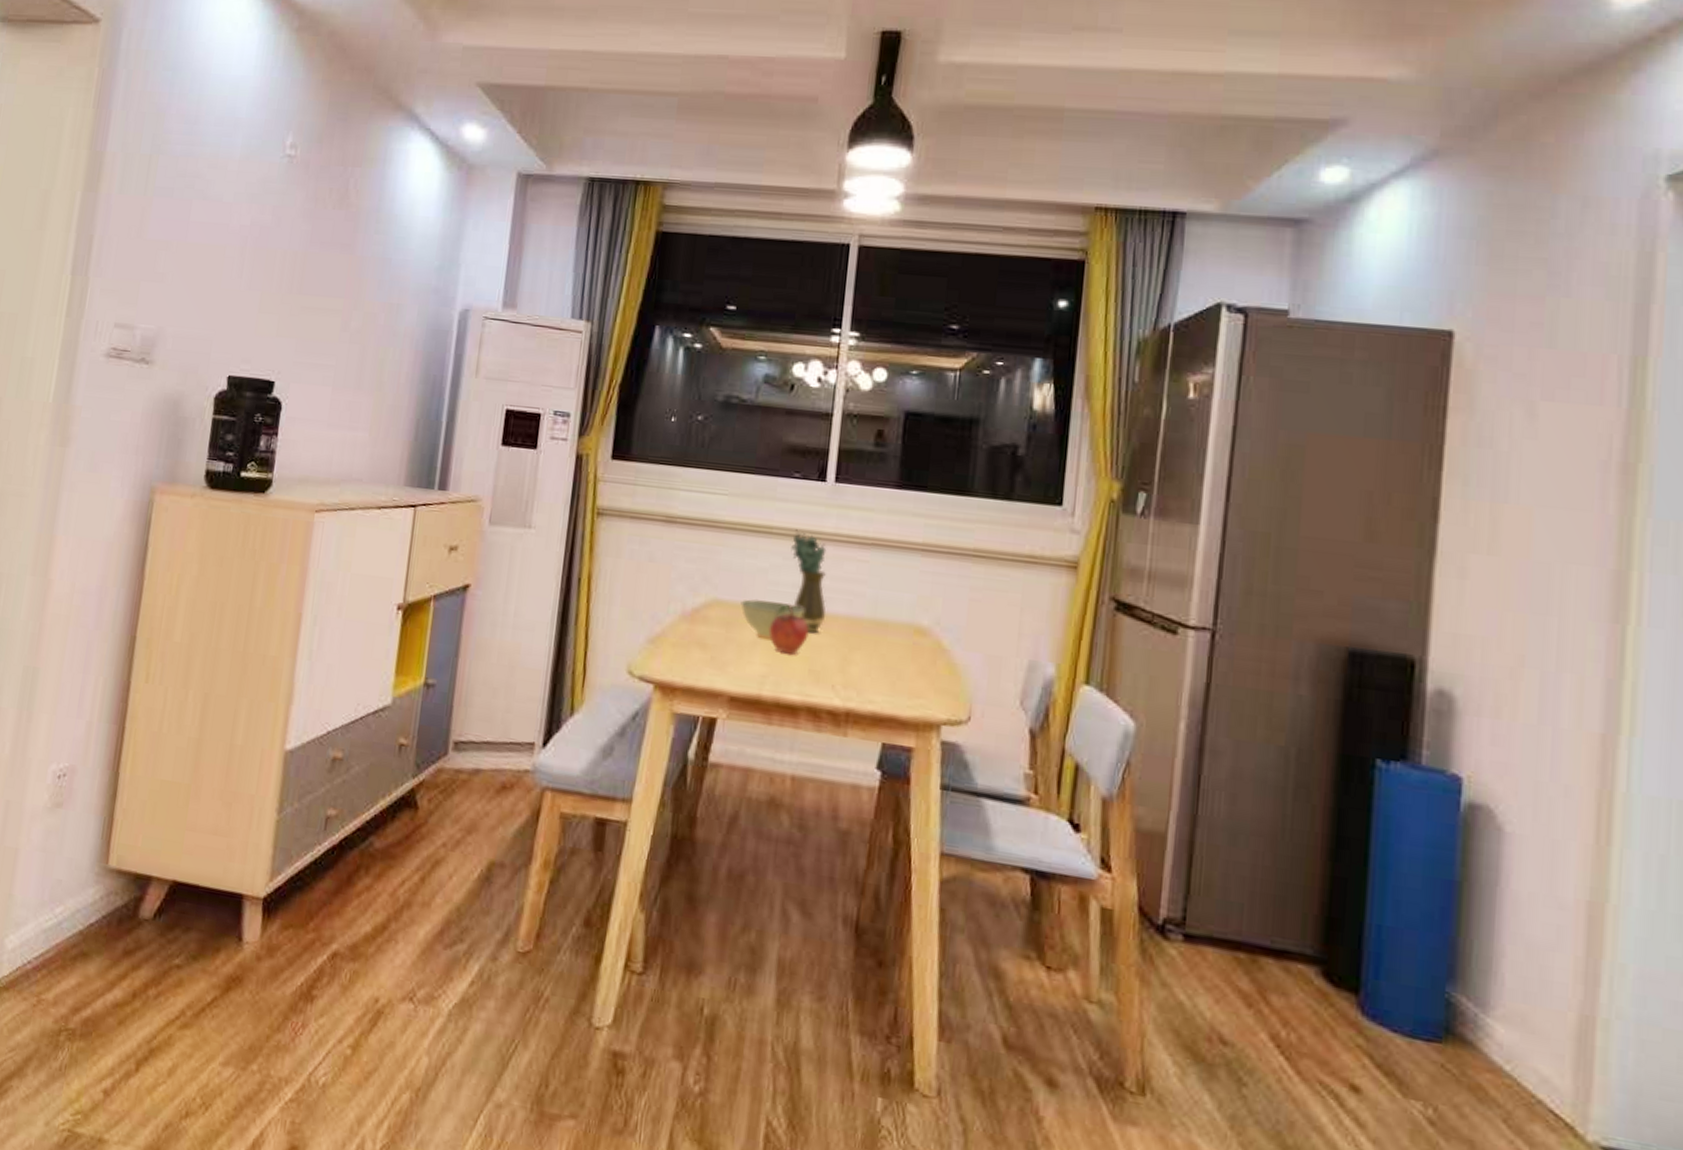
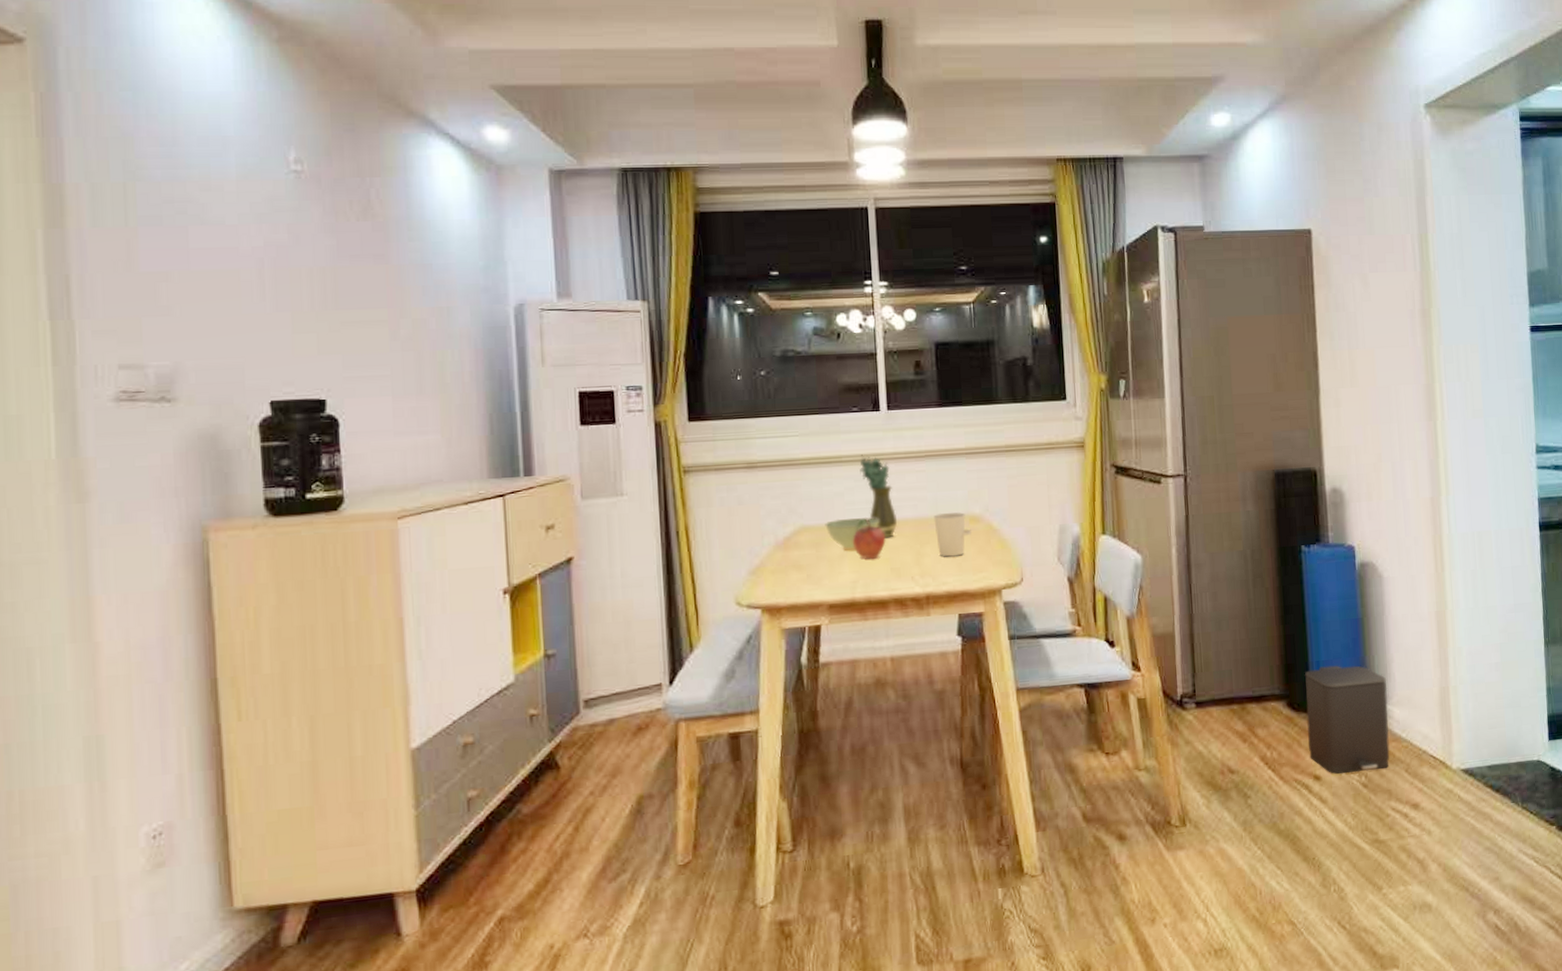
cup: none [869,616,914,673] -> present [933,512,971,557]
pedal bin: none [1347,934,1489,1107] -> present [1305,665,1390,775]

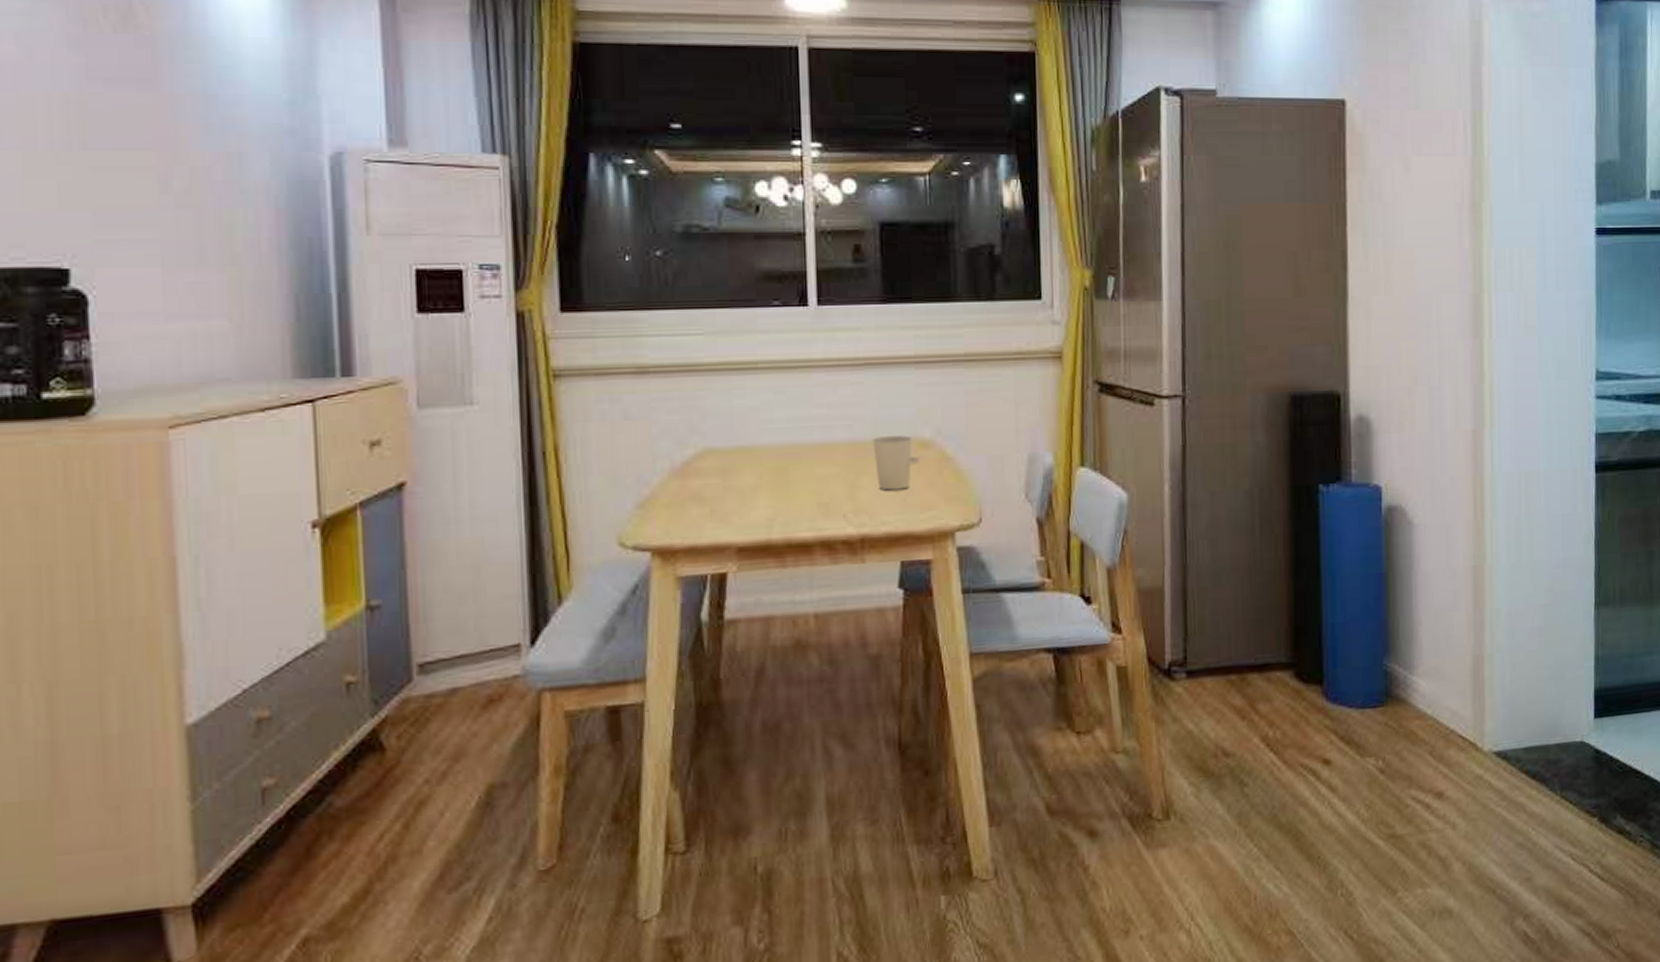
bowl: present [825,517,880,552] -> none [735,439,804,482]
fruit: present [852,518,887,560] -> none [769,440,813,493]
vase: present [860,455,898,539] -> none [781,360,827,466]
pedal bin: present [1305,665,1390,775] -> none [1317,628,1413,758]

